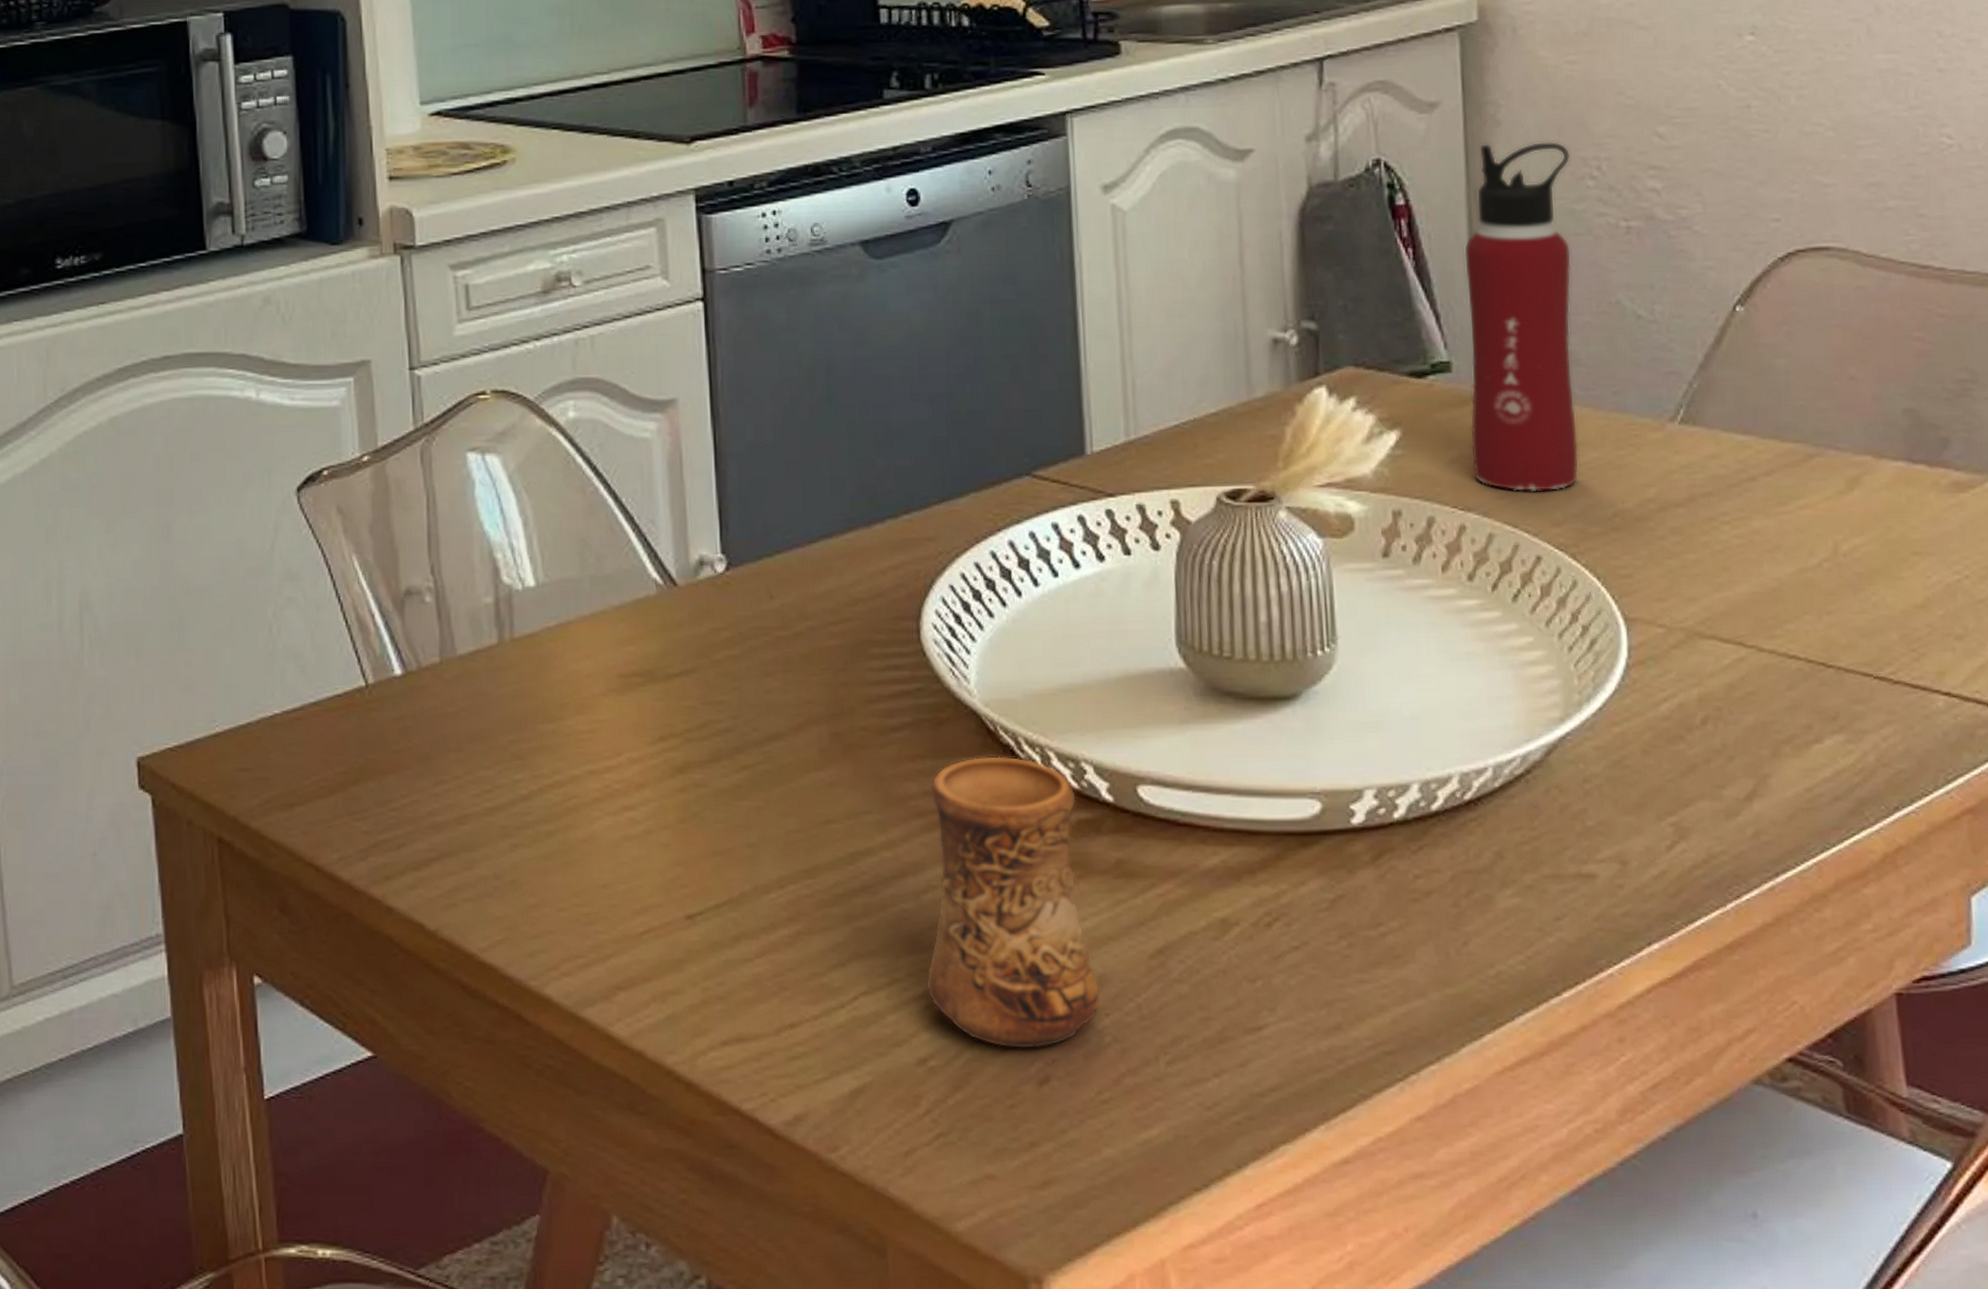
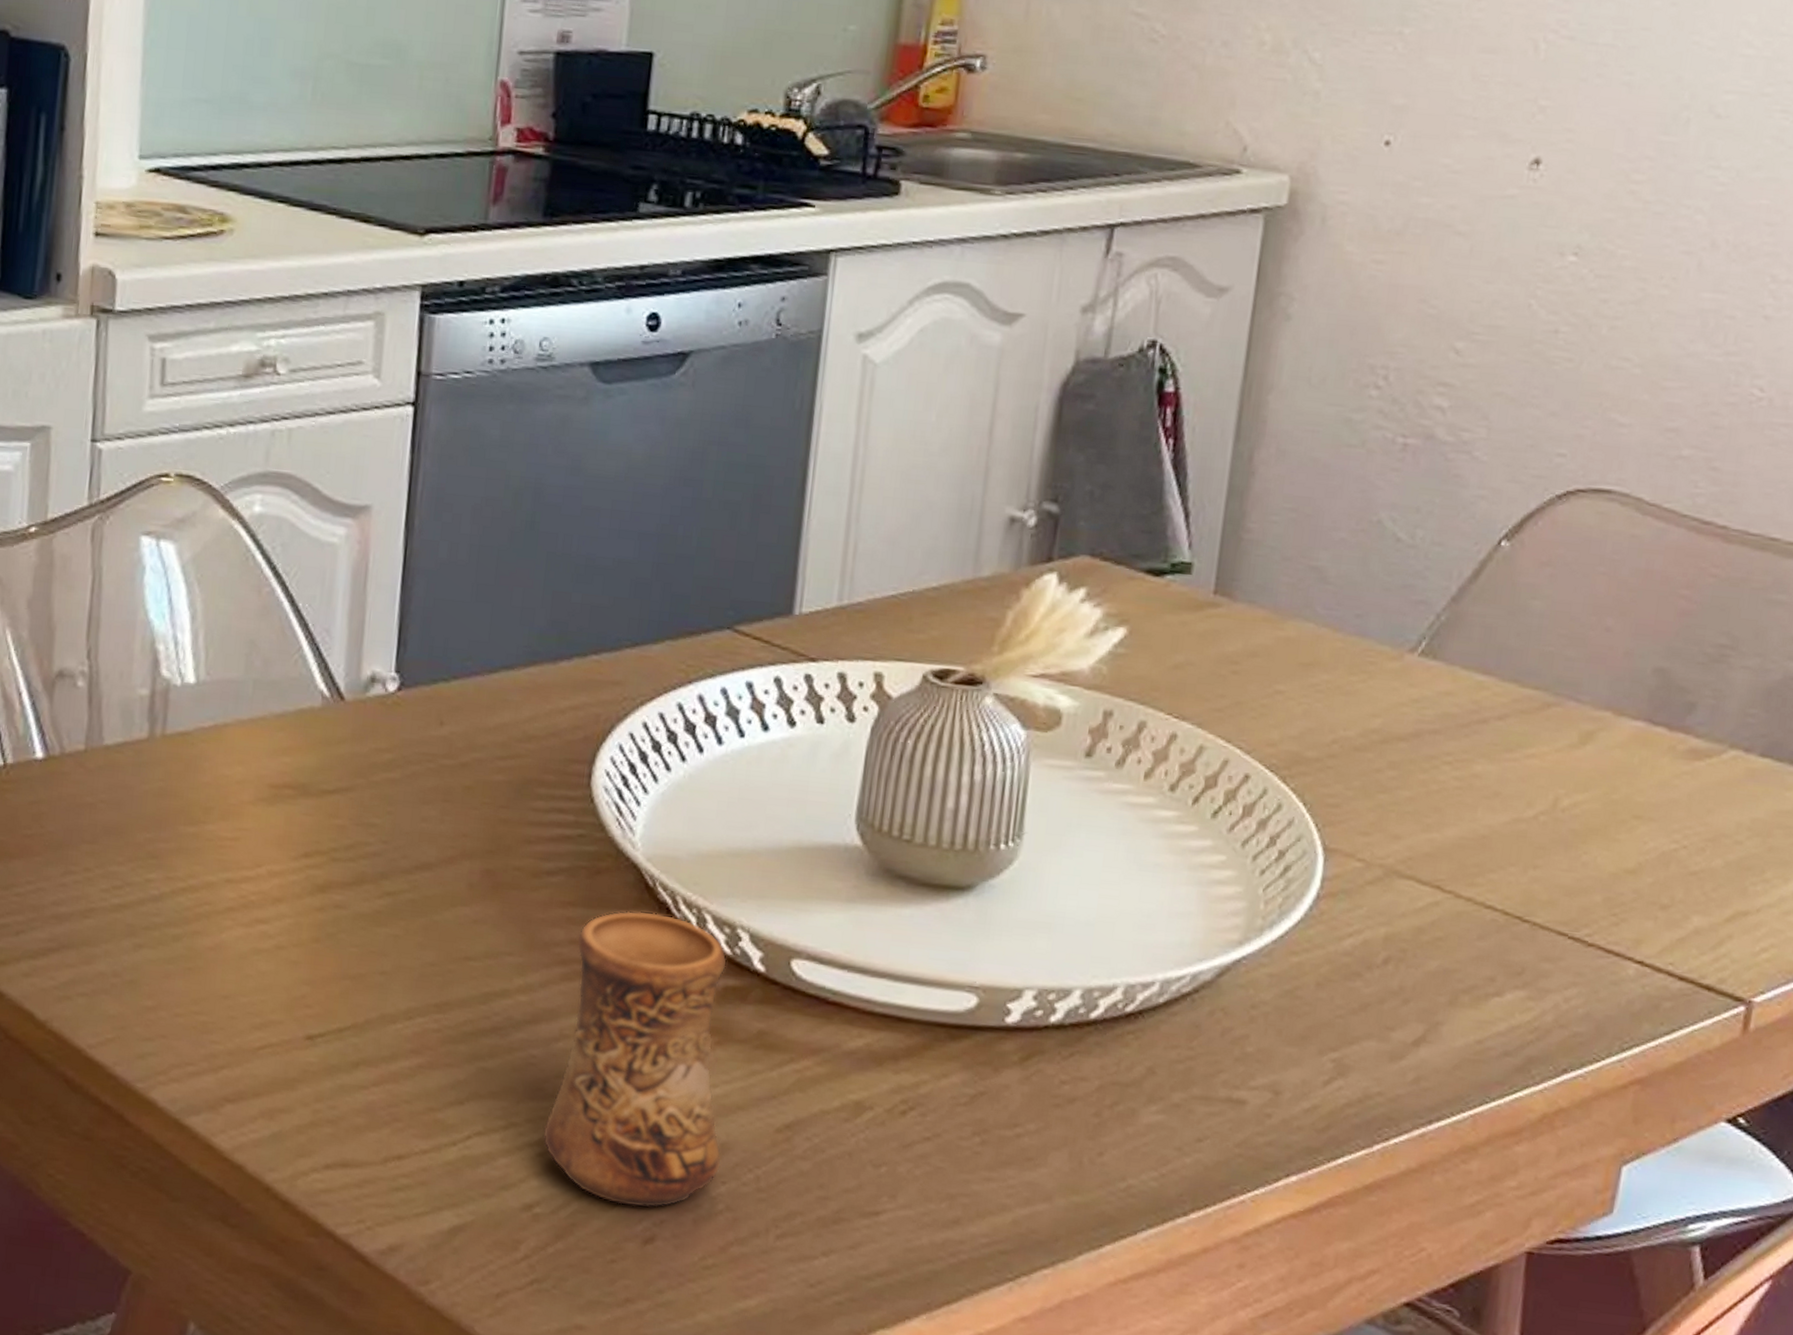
water bottle: present [1463,141,1580,492] -> none [1194,337,1359,710]

